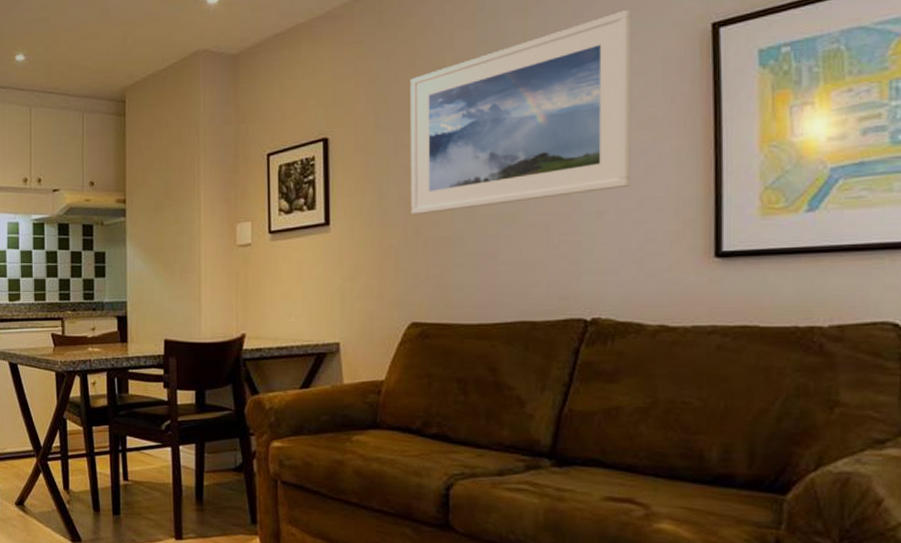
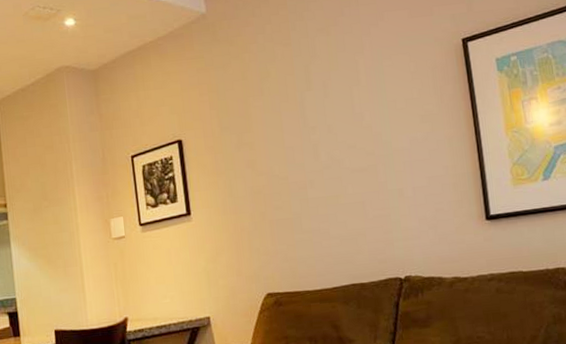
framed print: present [410,10,632,215] -> none [244,29,420,202]

